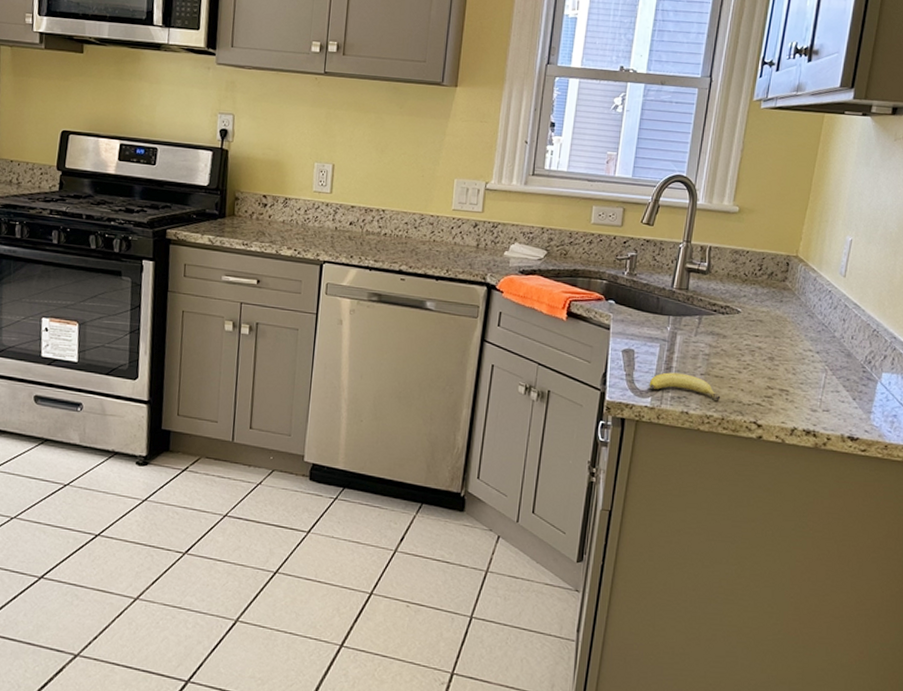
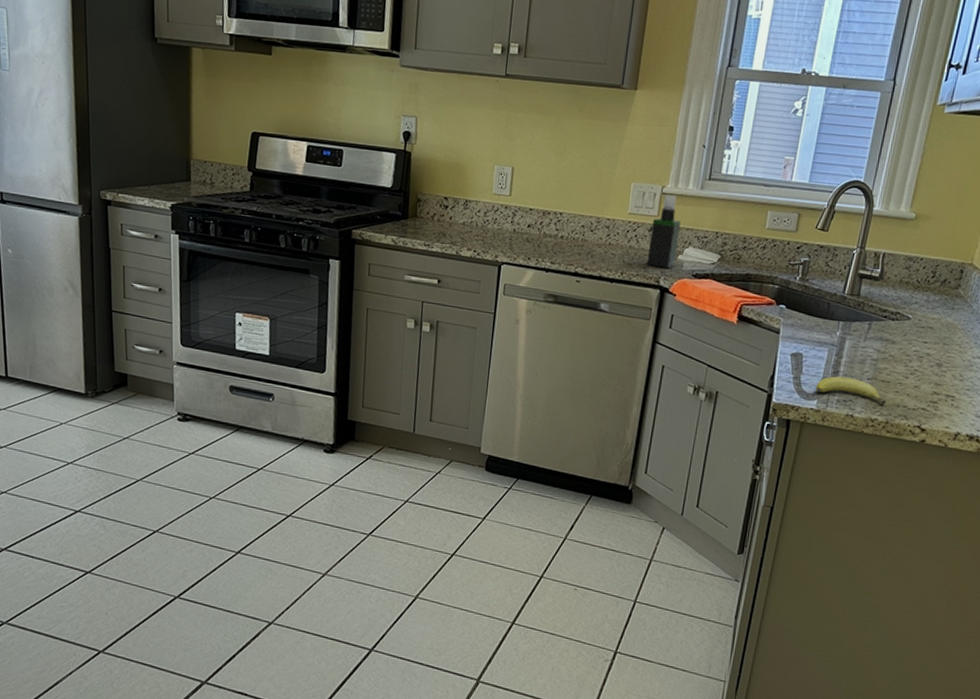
spray bottle: none [472,190,505,265] -> present [646,194,681,269]

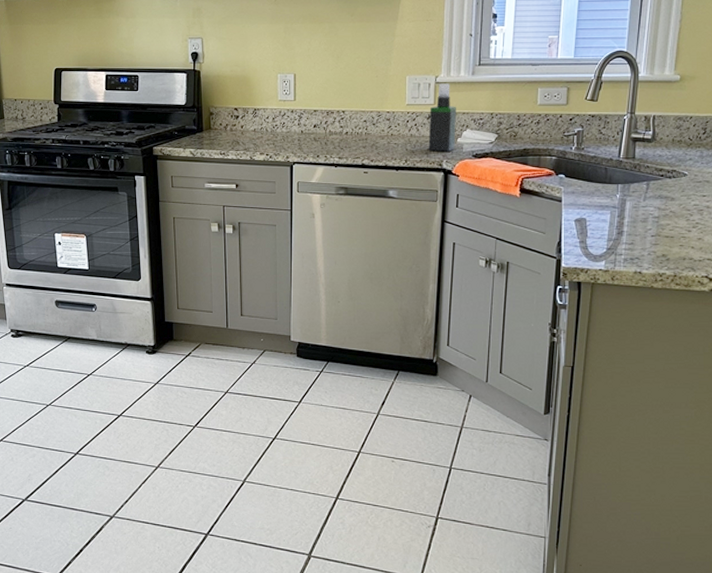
fruit: present [815,376,886,405] -> none [602,237,672,259]

